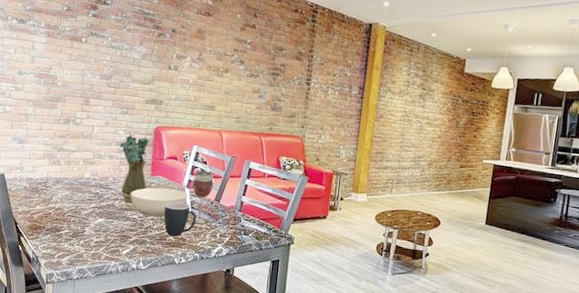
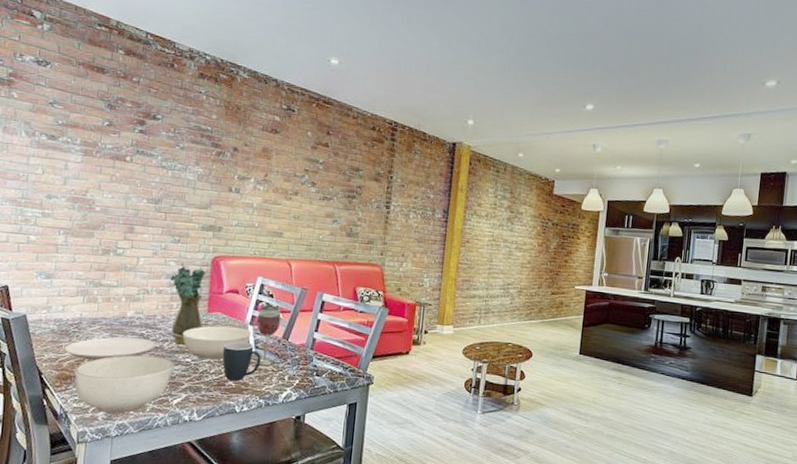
plate: none [34,194,109,214] -> present [64,337,156,360]
bowl: none [43,210,124,260] -> present [74,354,174,414]

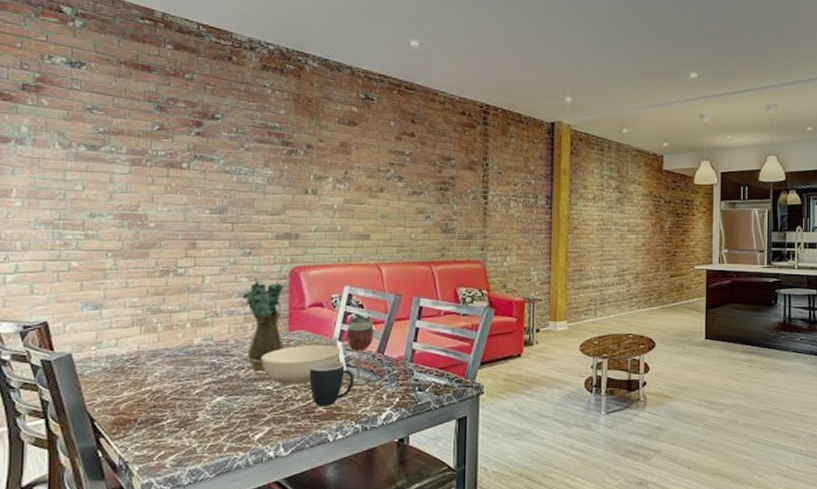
plate: present [64,337,156,360] -> none [120,367,230,398]
bowl: present [74,354,174,414] -> none [133,386,253,458]

